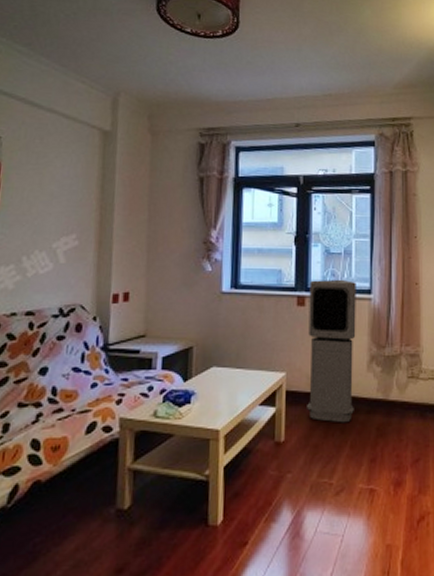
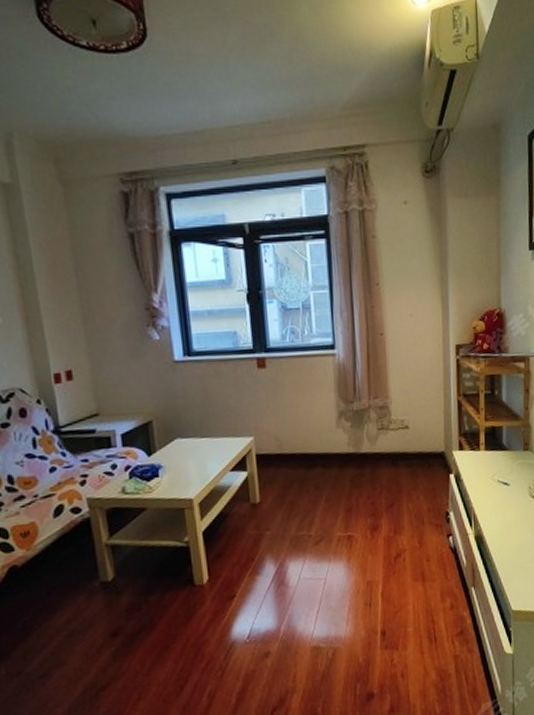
air purifier: present [307,279,356,423] -> none [268,336,327,480]

